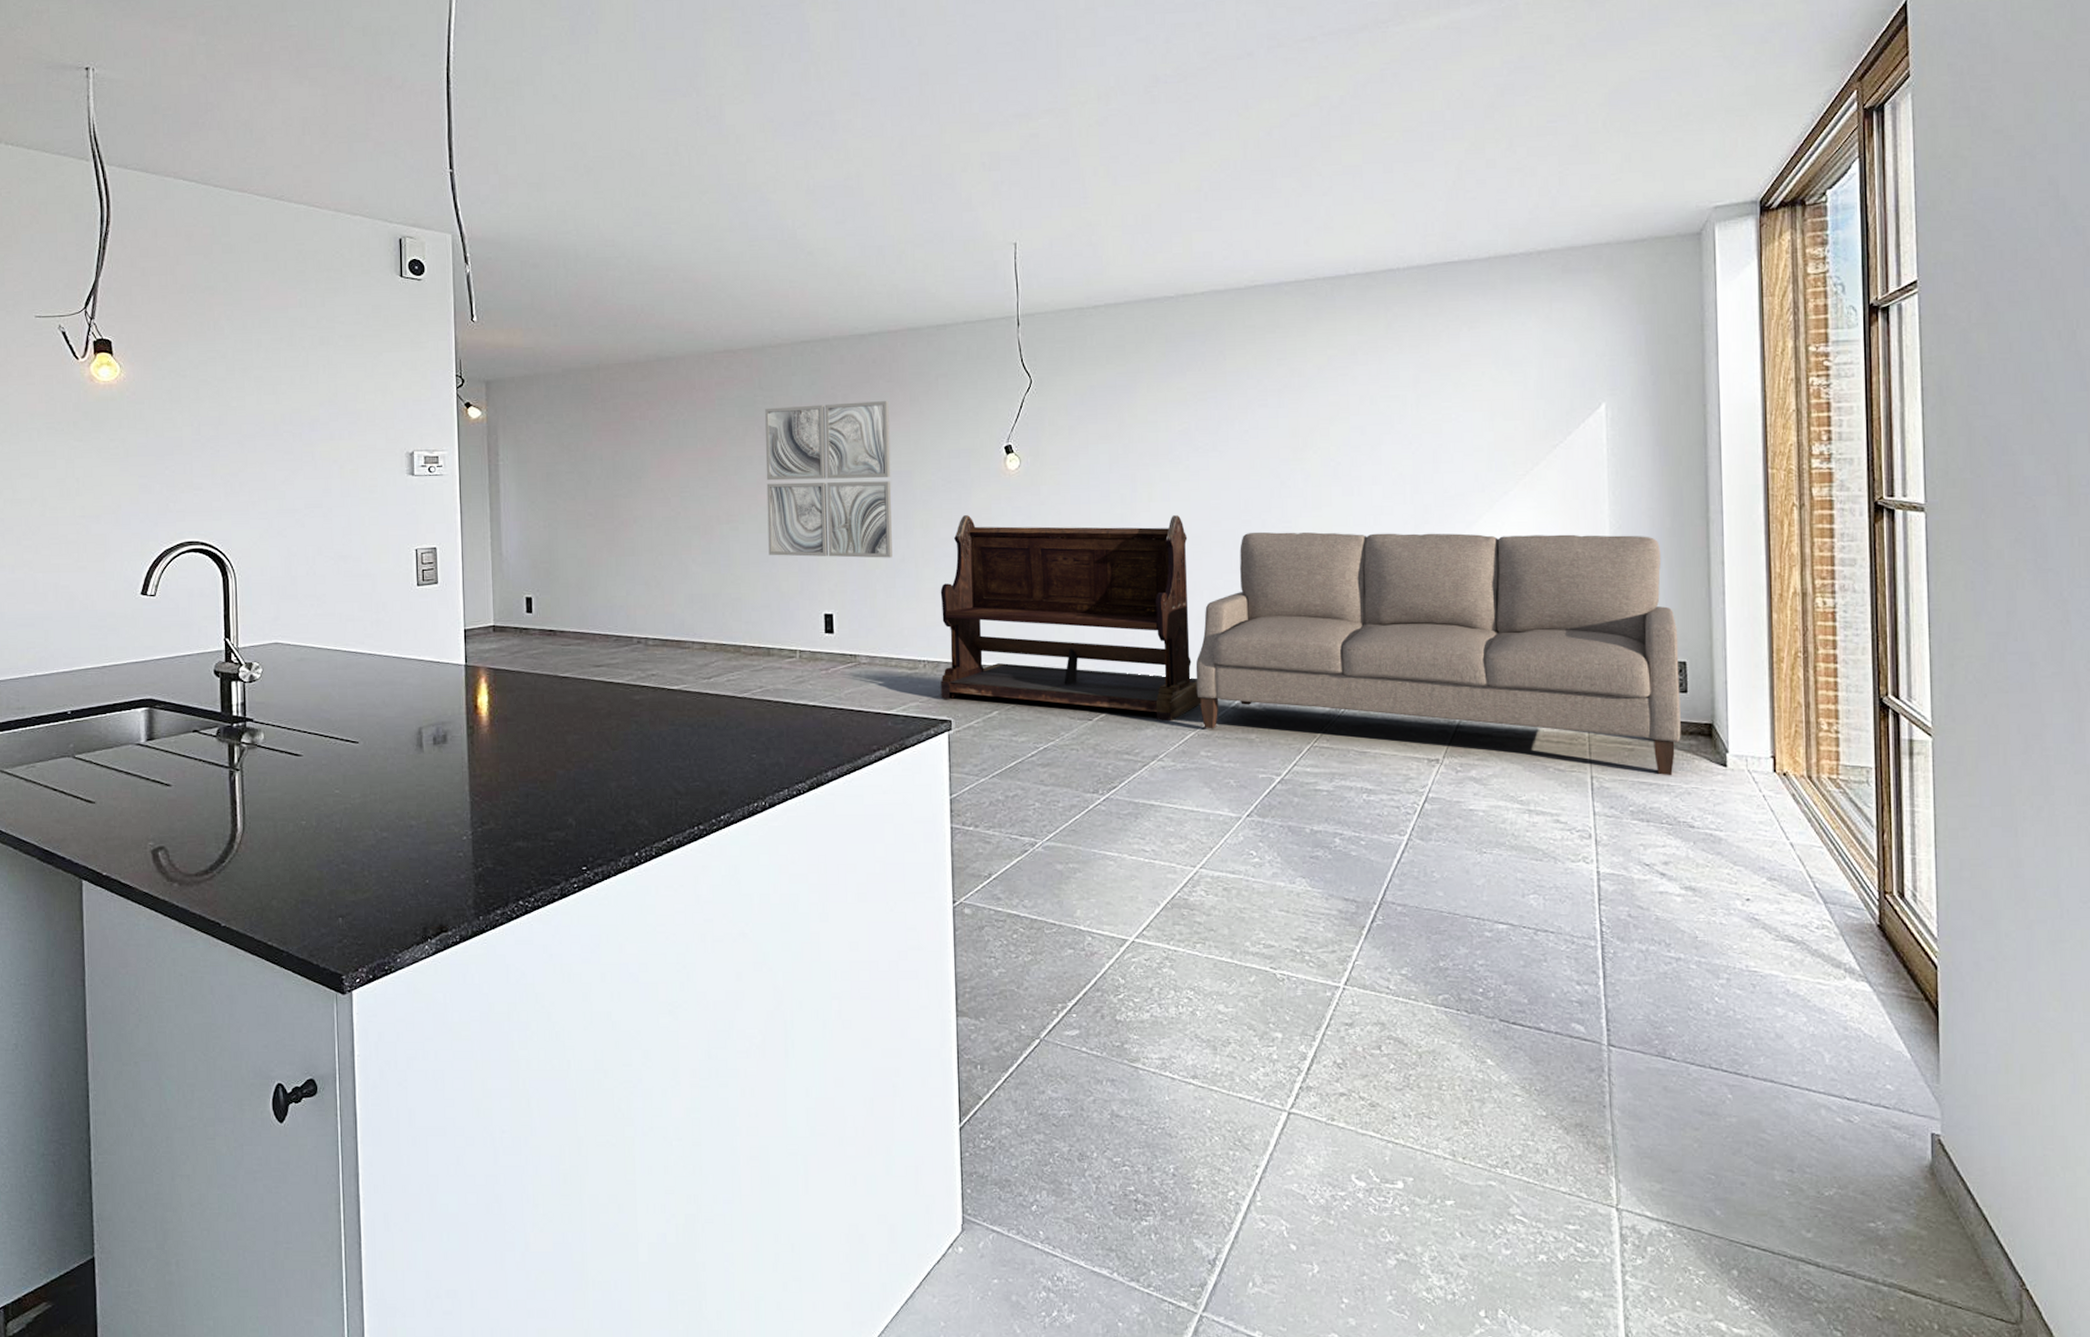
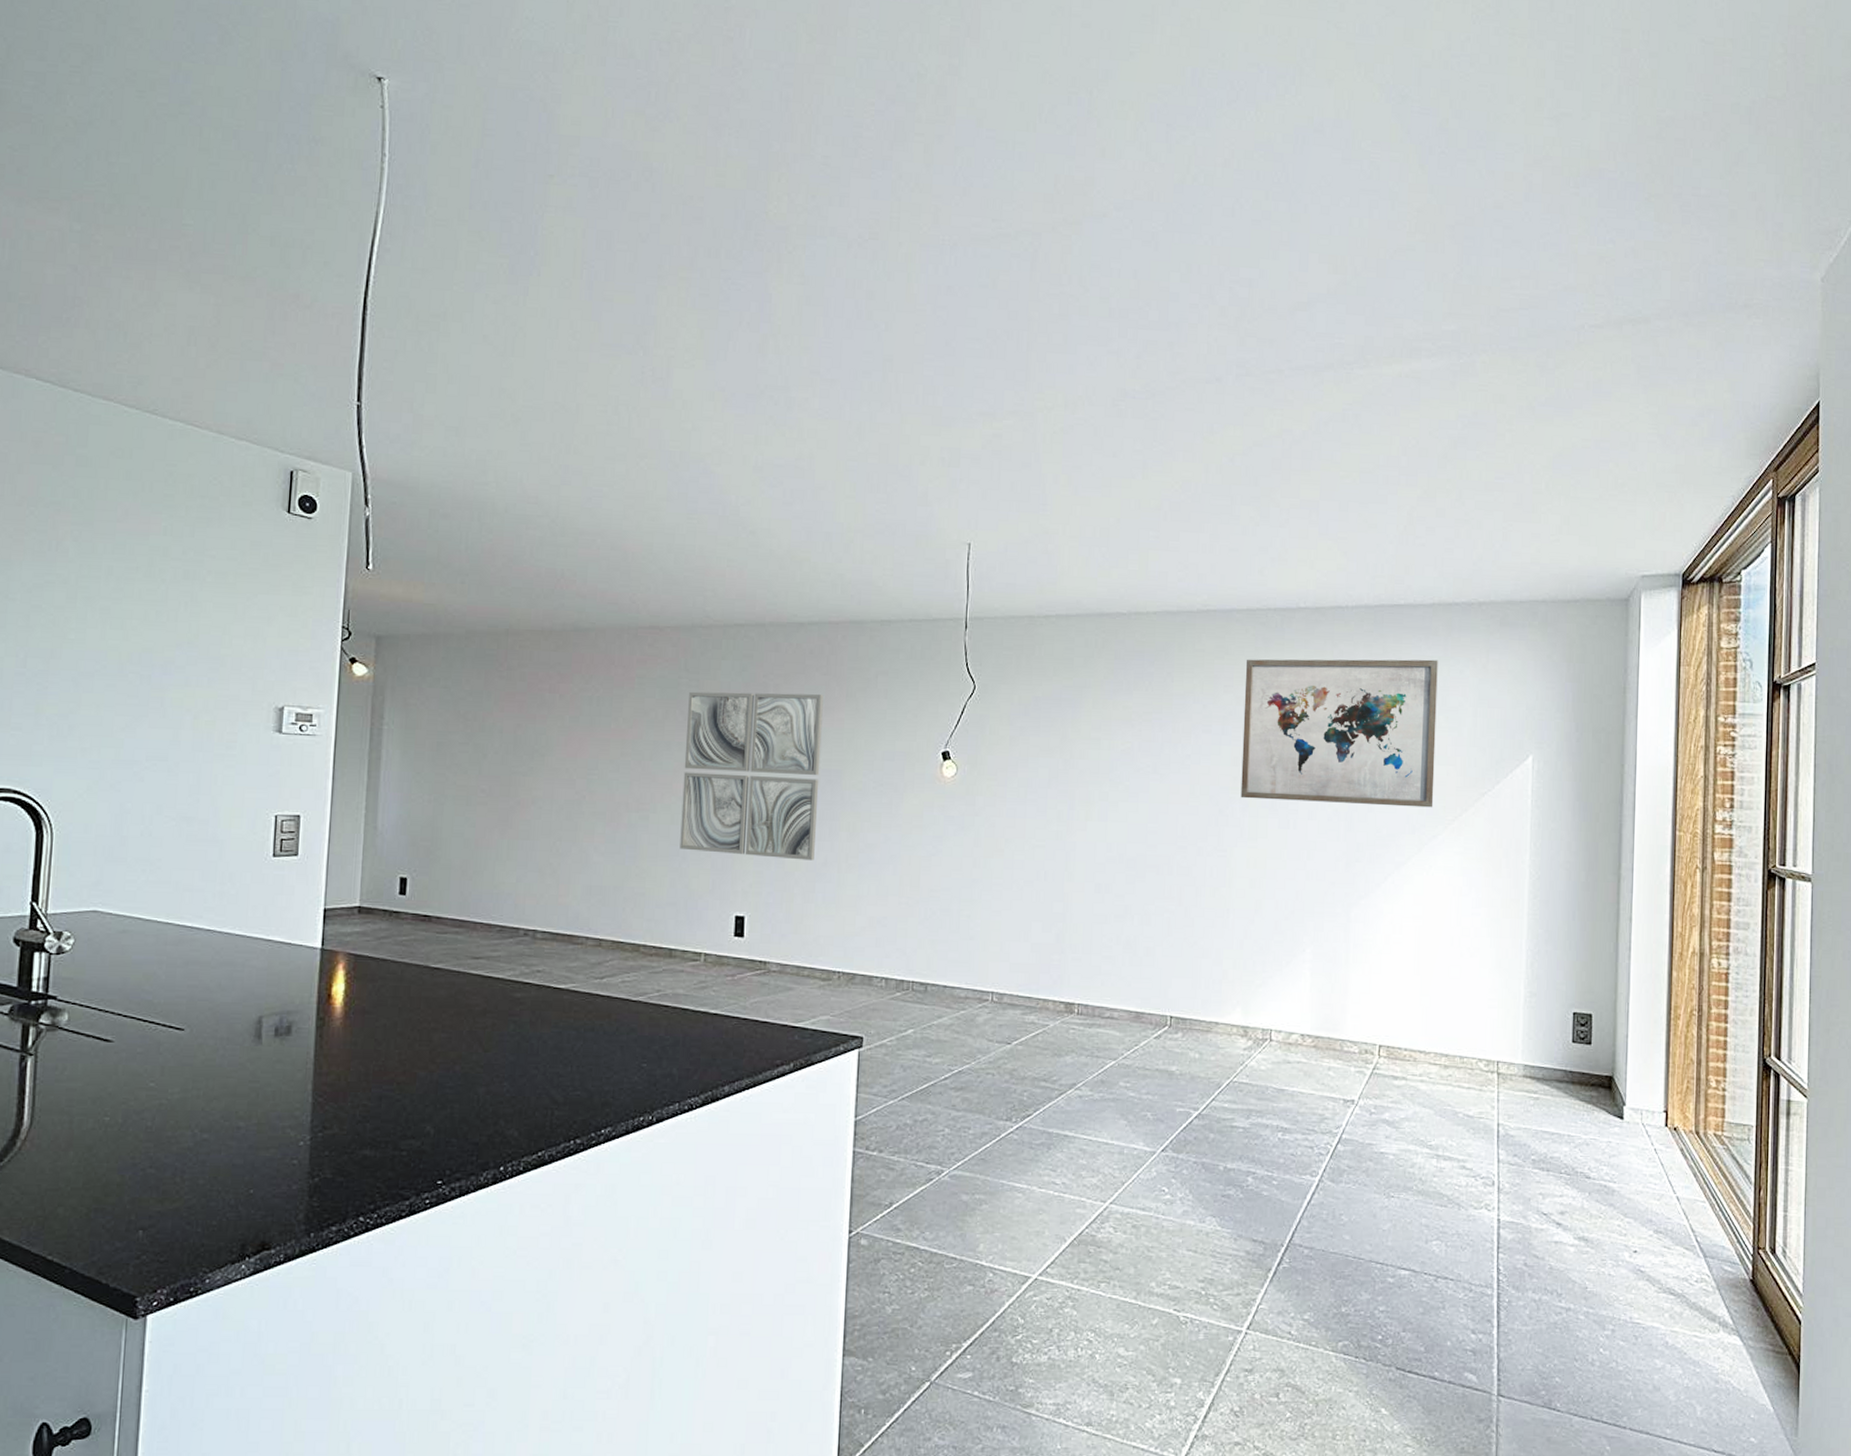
bench: present [940,515,1202,722] -> none [854,821,1124,1049]
sofa: present [1195,531,1681,776] -> none [1119,858,1586,1127]
wall art: none [1298,314,1502,469] -> present [1240,659,1438,808]

